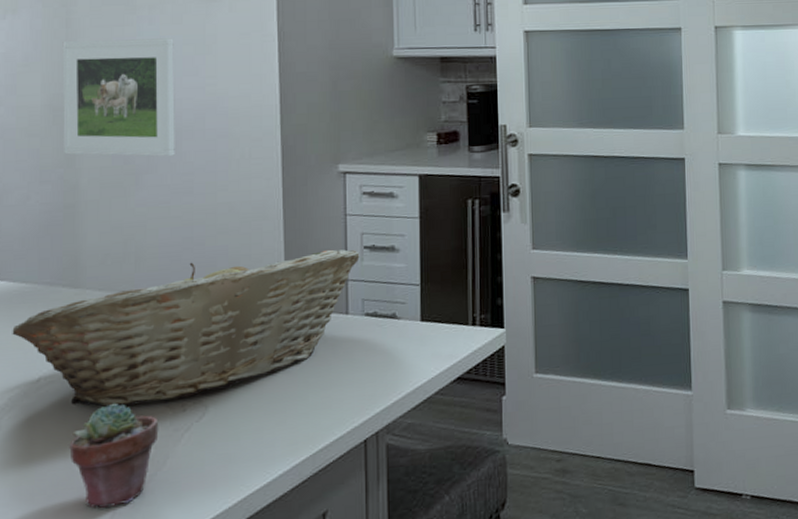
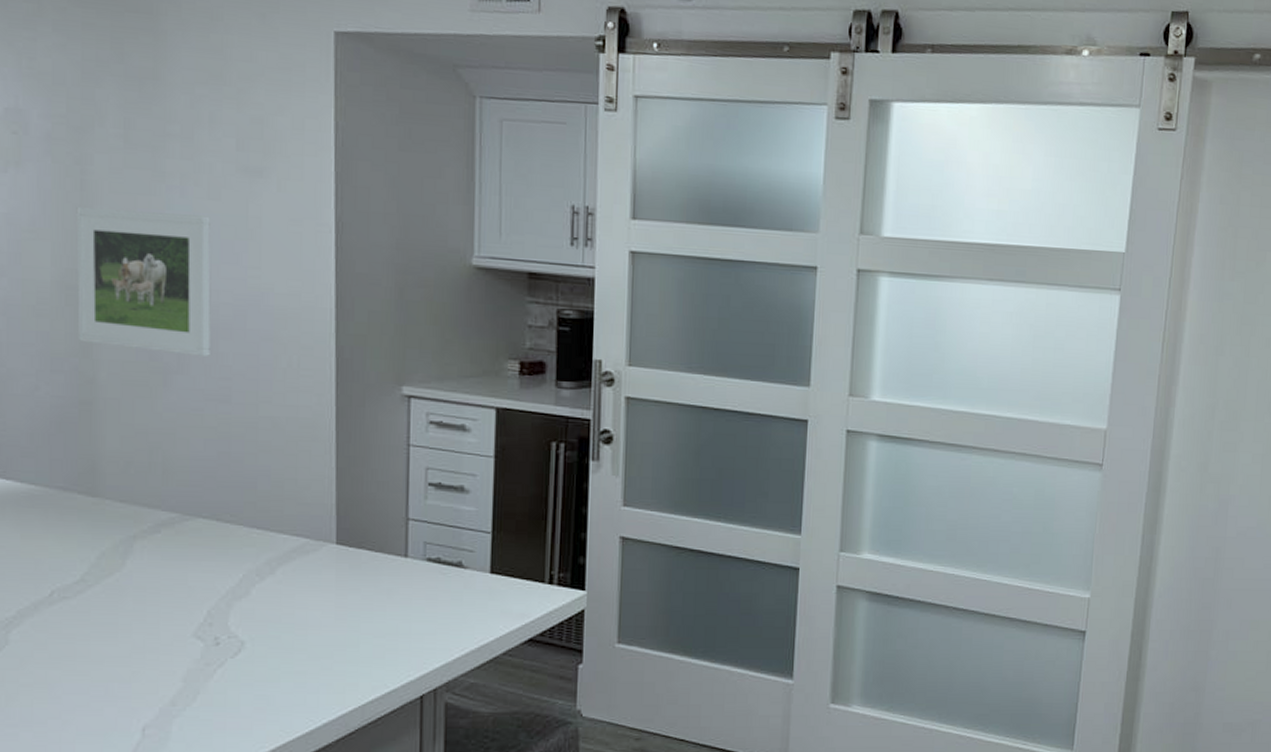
fruit basket: present [12,249,360,407] -> none [20,481,423,633]
potted succulent: present [69,403,159,508] -> none [87,628,189,739]

